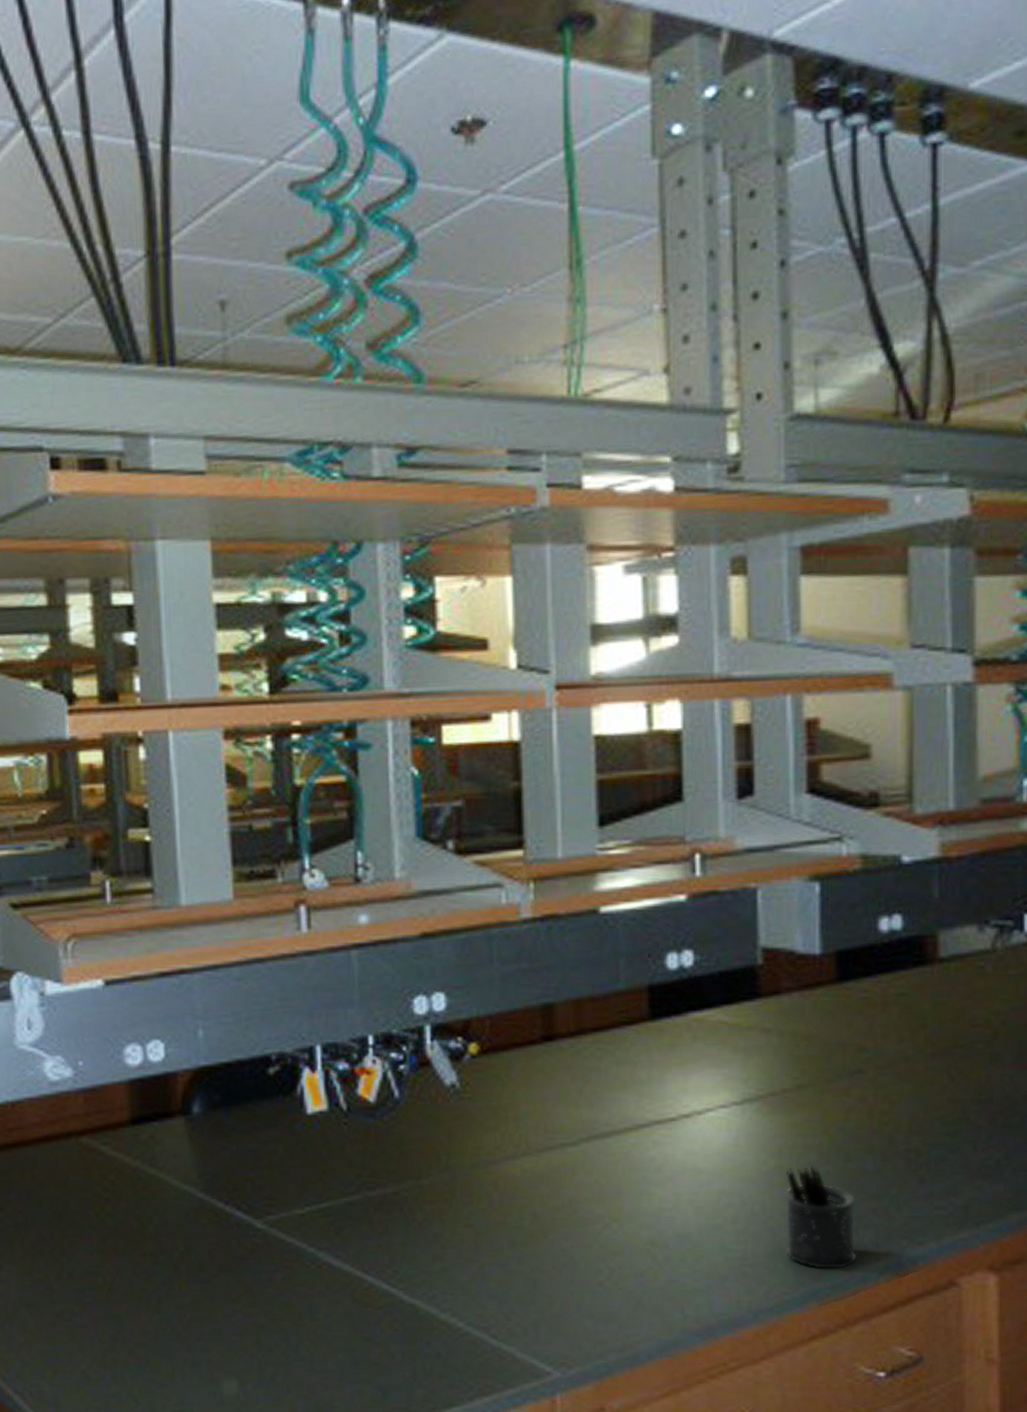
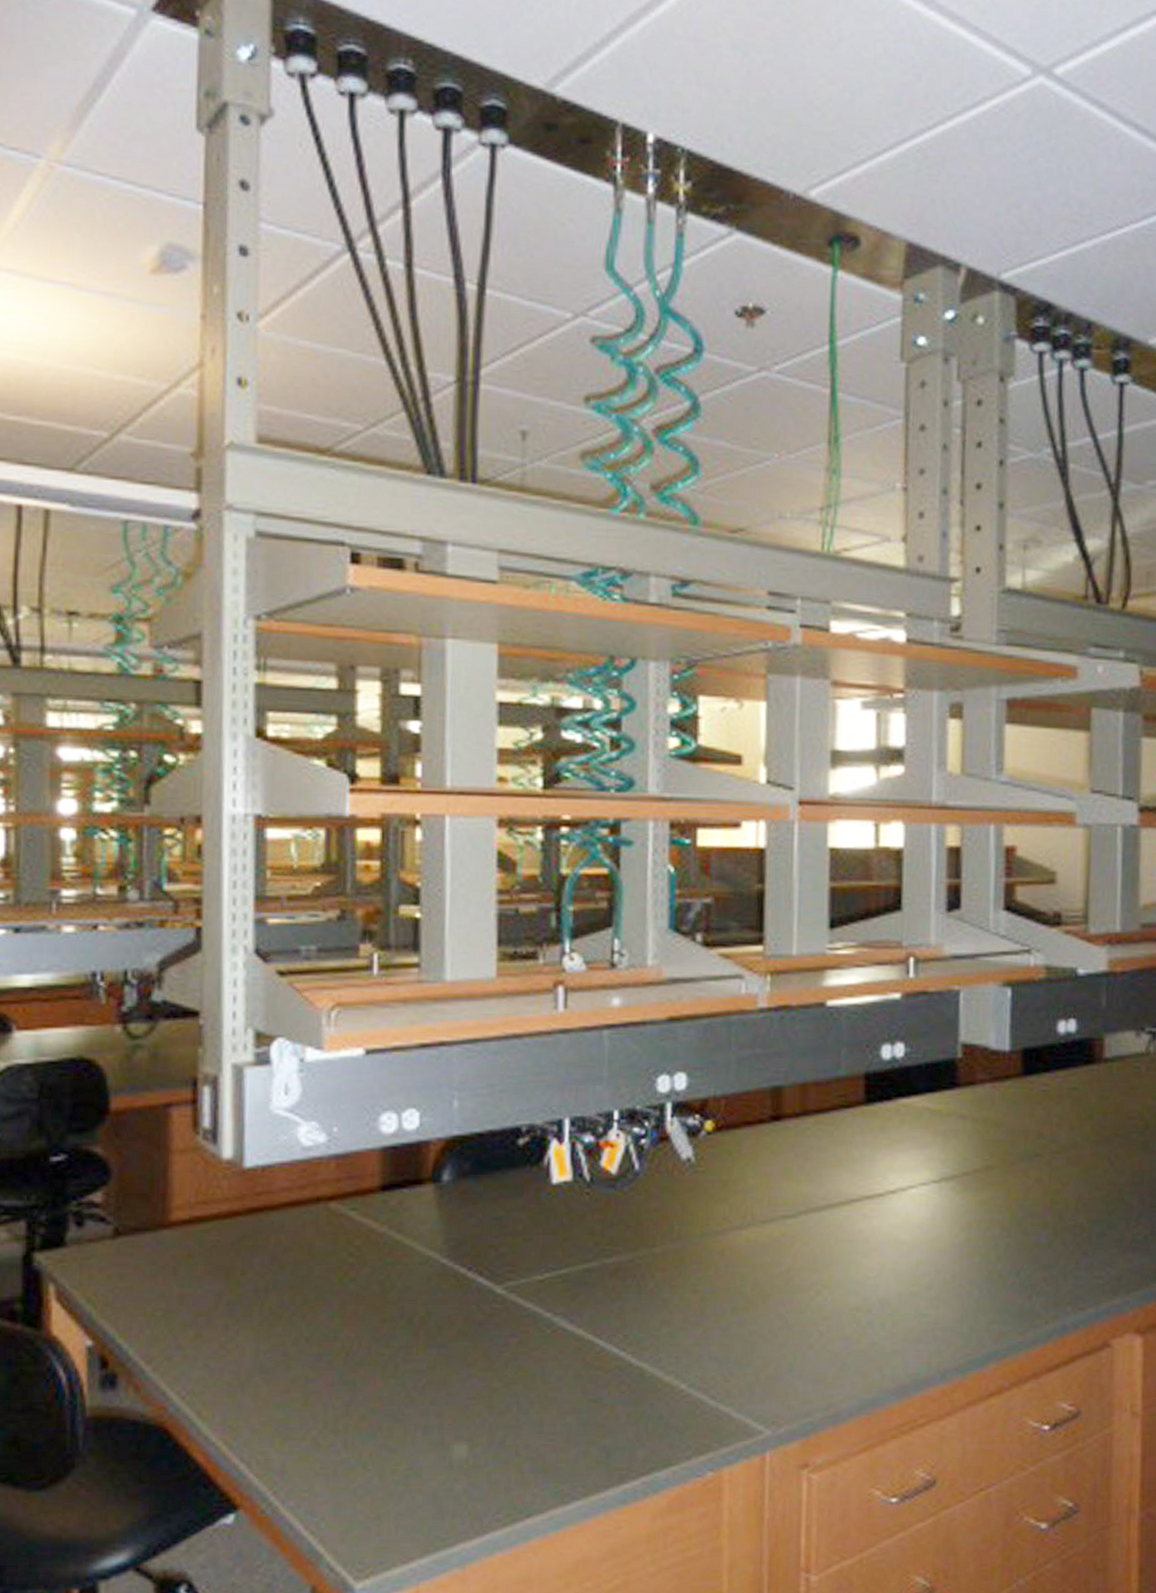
pen holder: present [784,1165,857,1269] -> none [970,1238,1031,1332]

